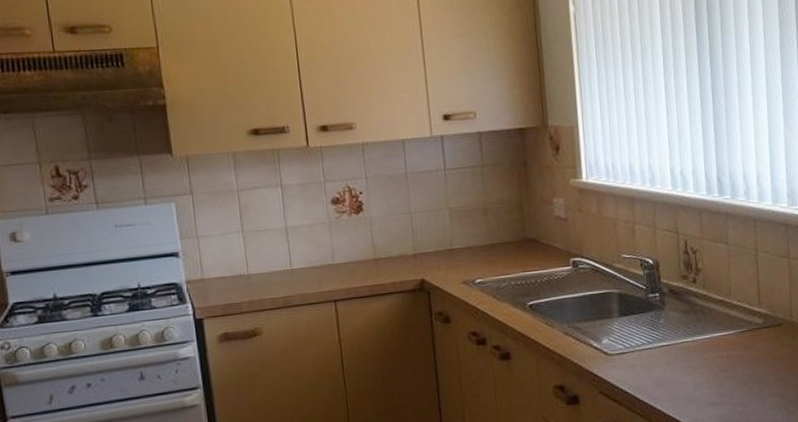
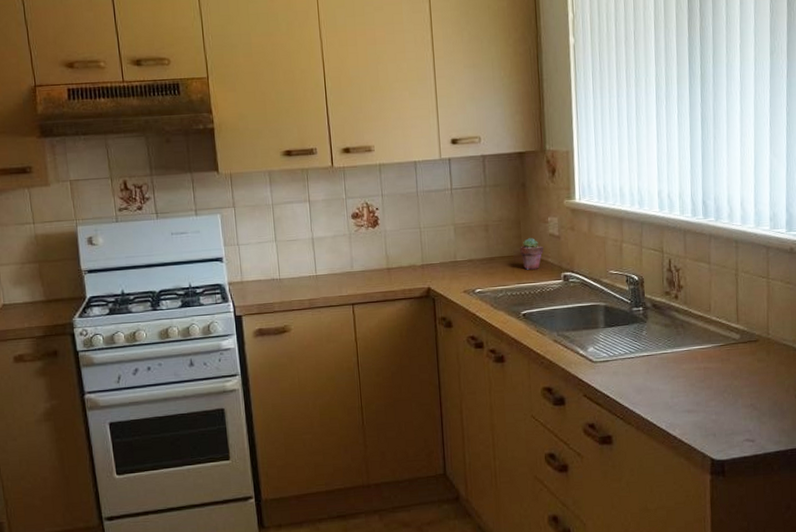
potted succulent: none [523,221,550,256] -> present [520,238,544,270]

